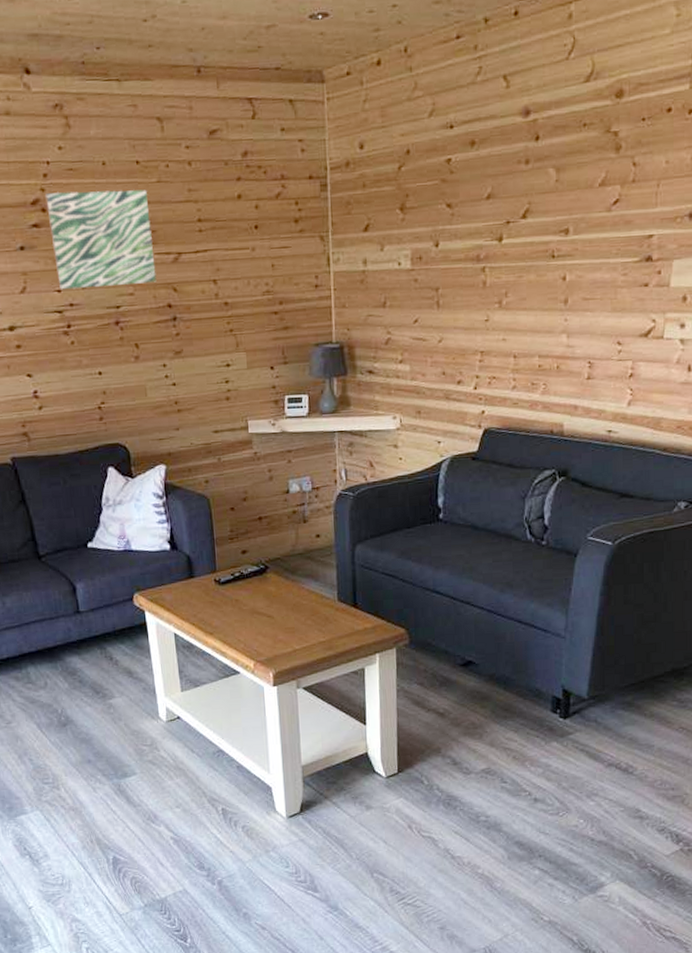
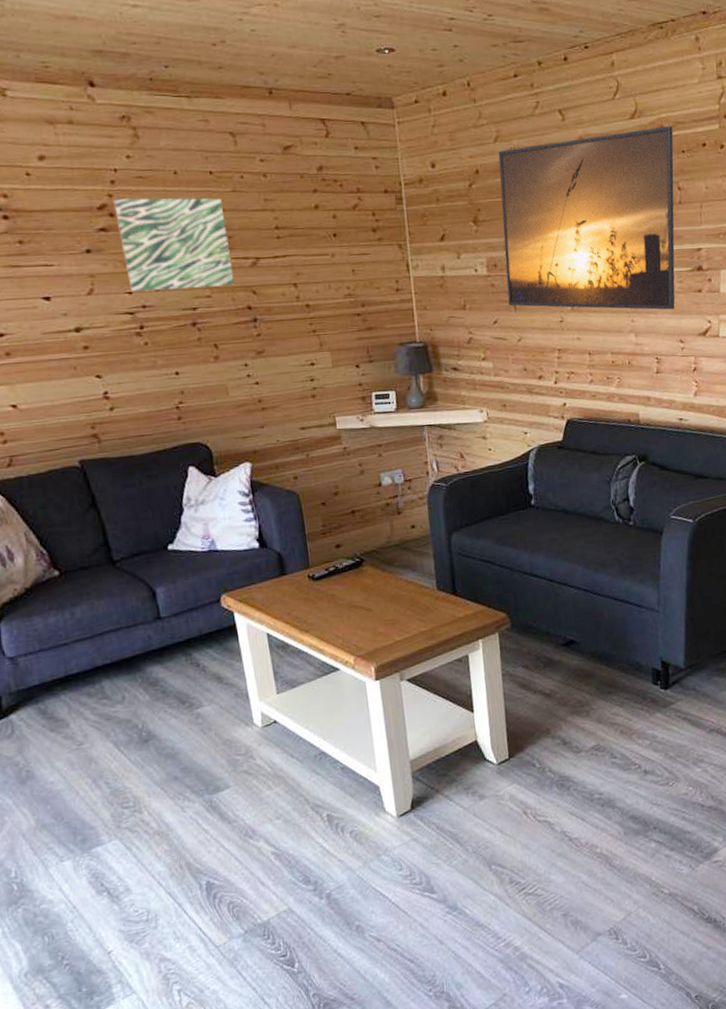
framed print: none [431,88,634,308] -> present [498,126,675,310]

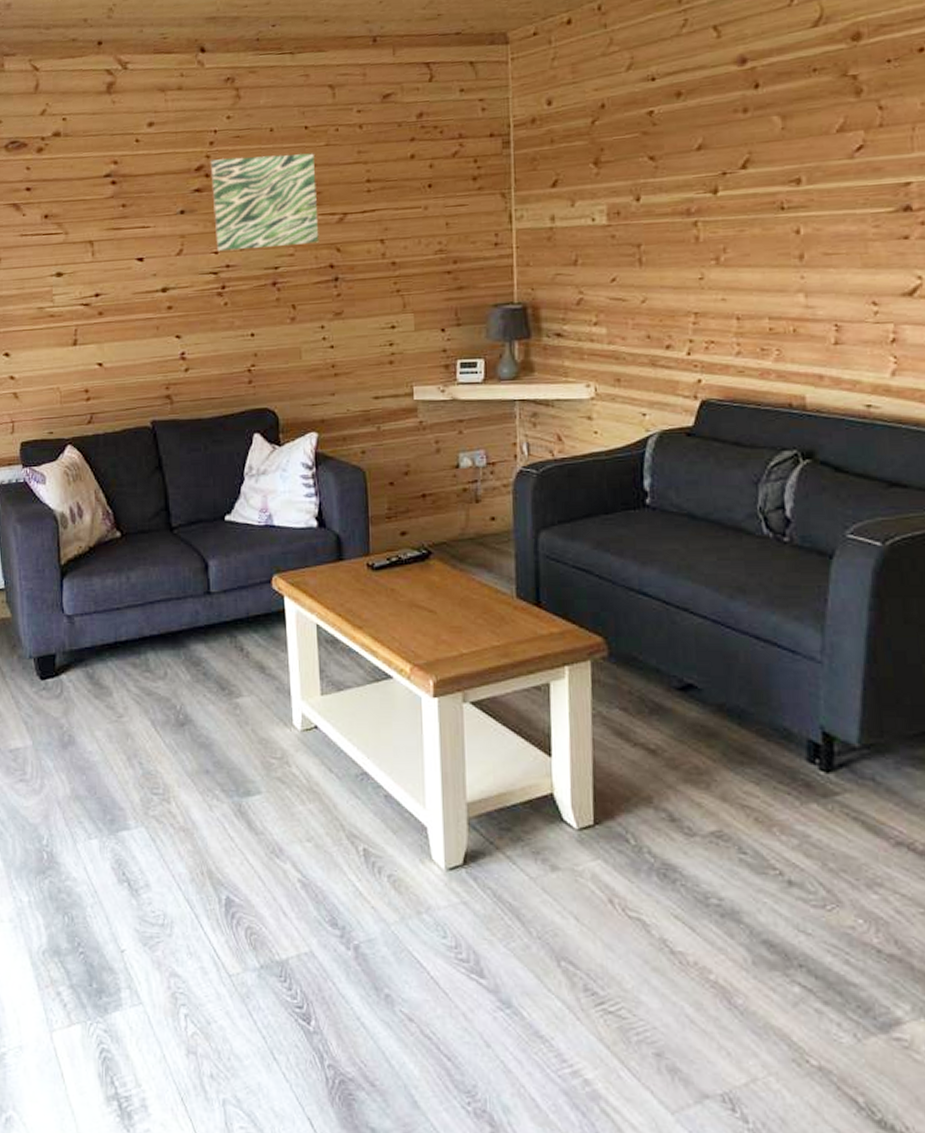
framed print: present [498,126,675,310] -> none [630,30,875,263]

